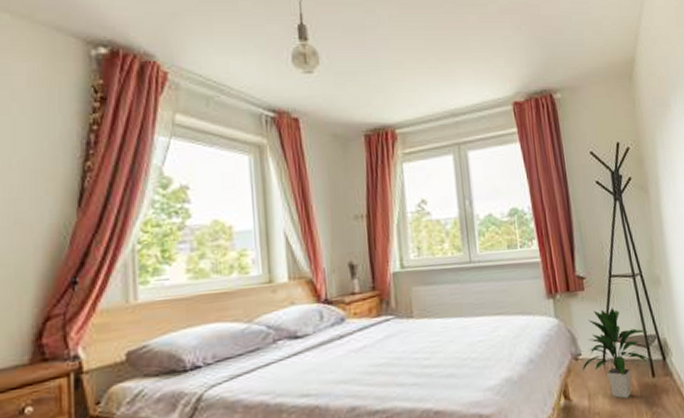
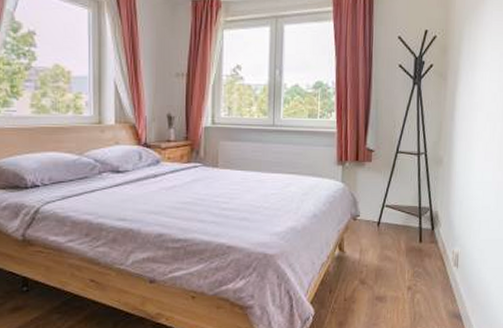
indoor plant: present [582,308,651,399] -> none [358,180,423,257]

